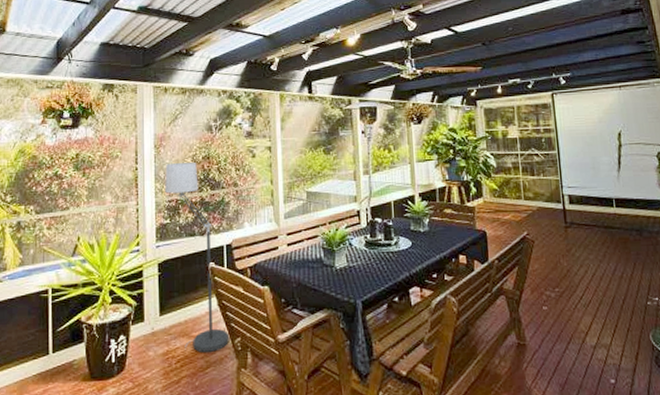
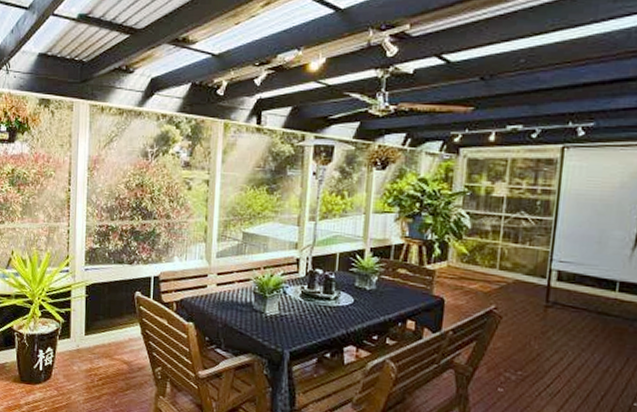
floor lamp: present [165,163,230,352] -> none [96,188,151,376]

